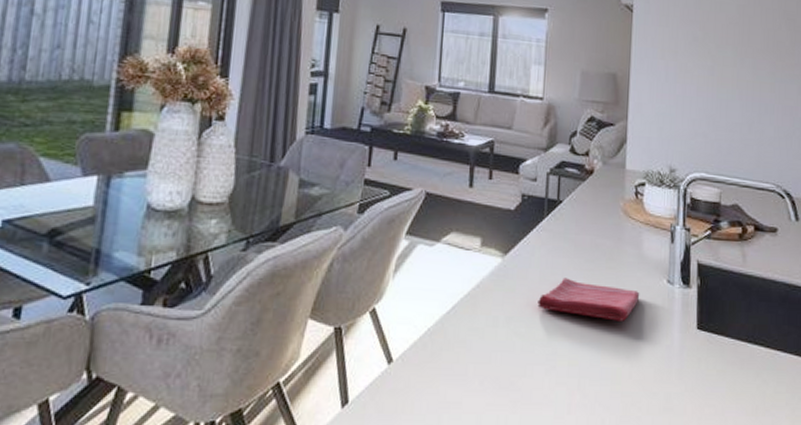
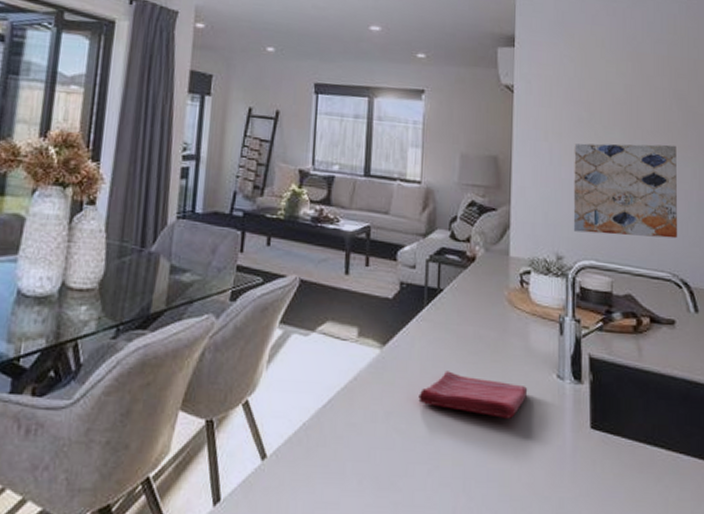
wall art: none [686,61,784,152] -> present [573,143,677,239]

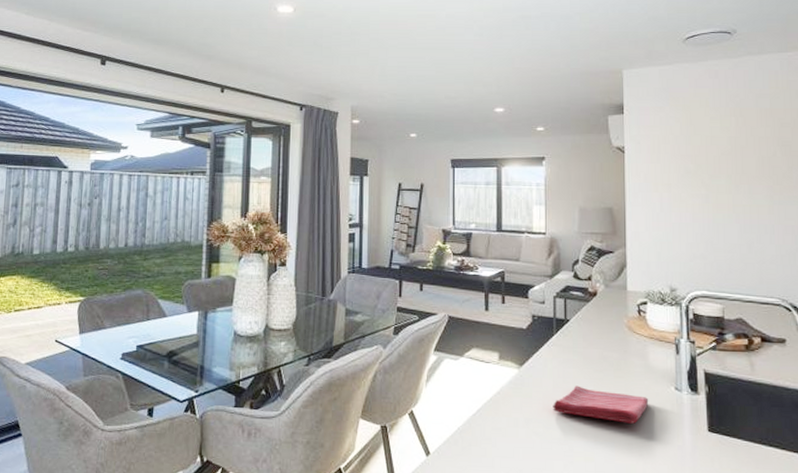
wall art: present [573,143,677,239] -> none [683,187,785,269]

